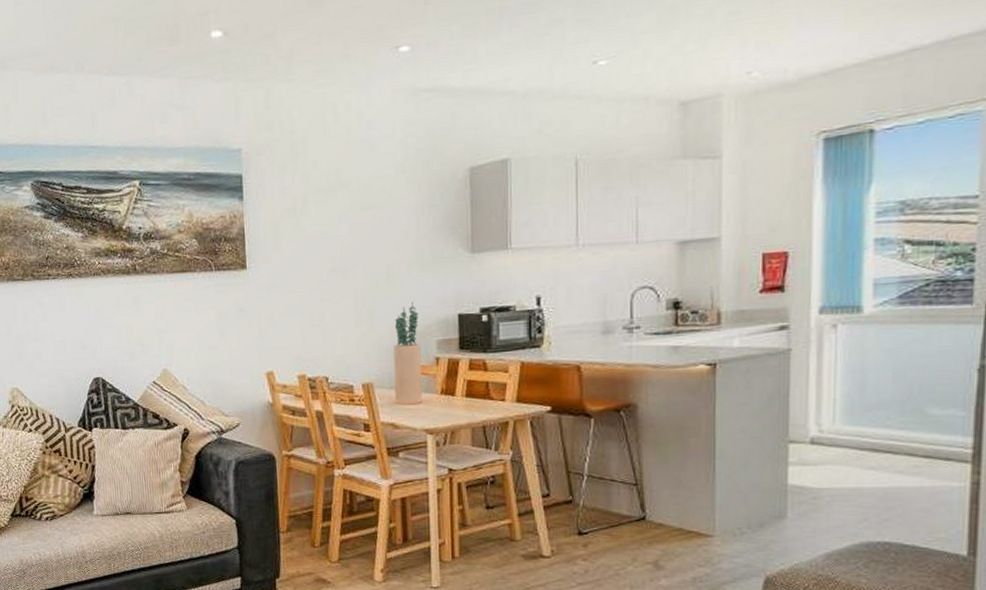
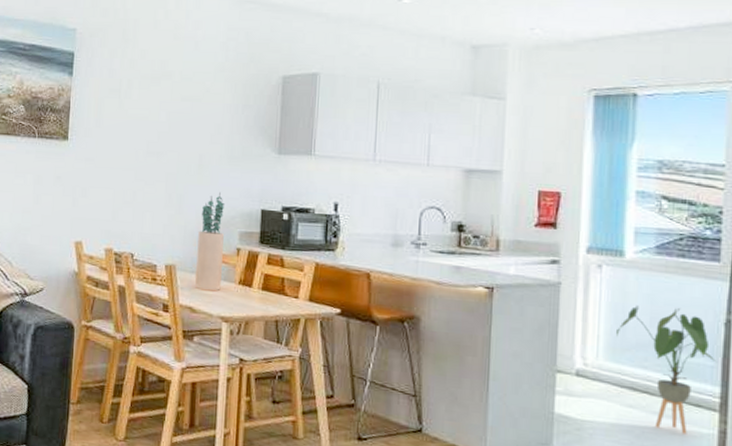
house plant: none [855,358,968,490] -> present [616,305,716,434]

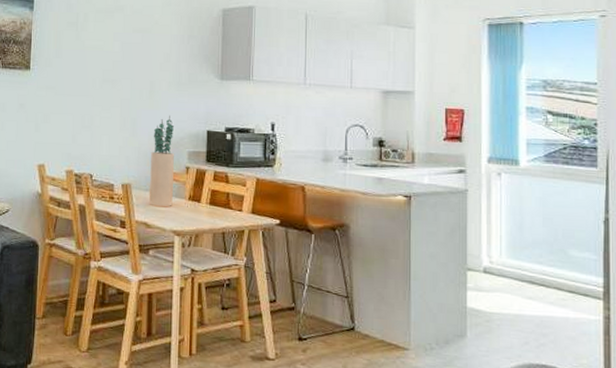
house plant: present [616,305,716,434] -> none [516,208,598,321]

